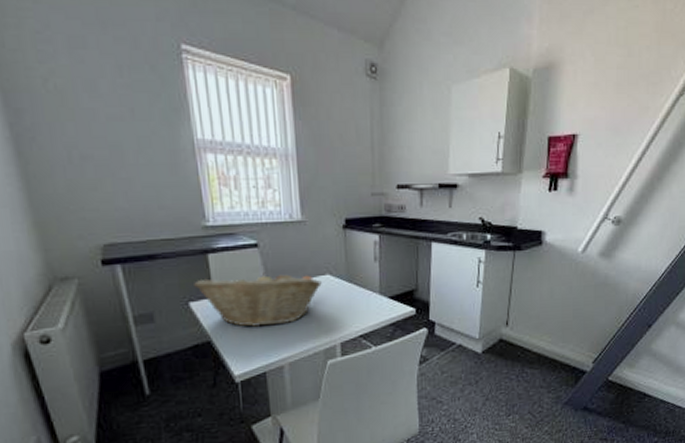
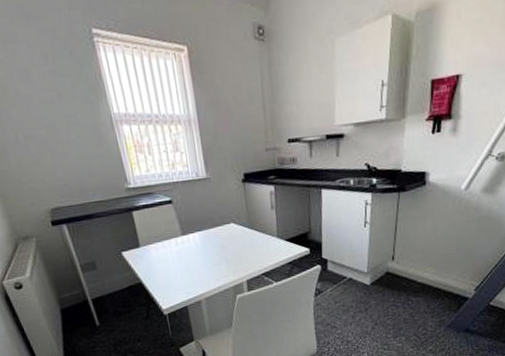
fruit basket: present [194,272,322,327] -> none [124,224,228,270]

